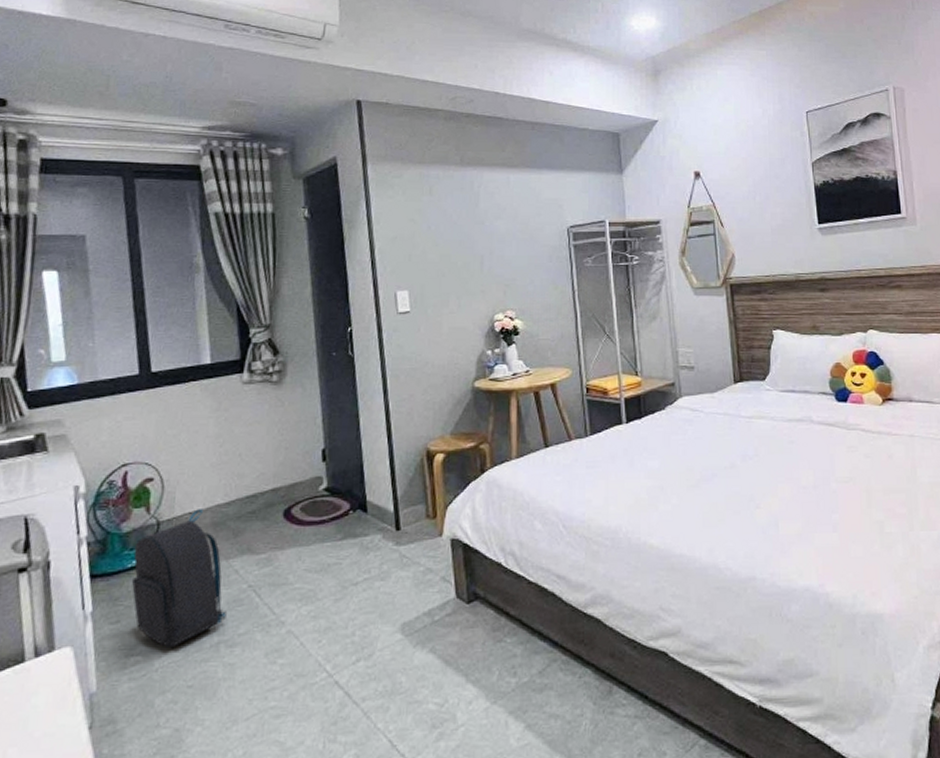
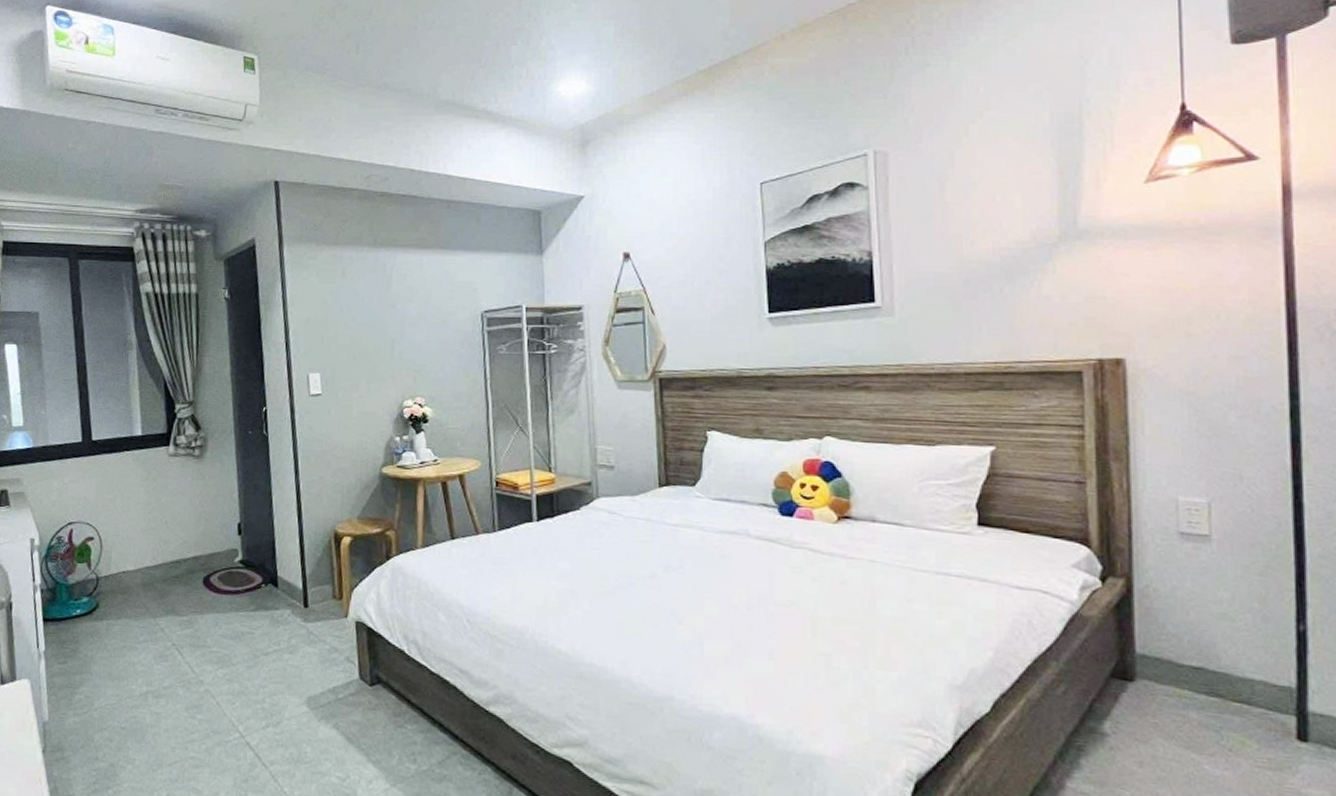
backpack: present [132,509,227,647] -> none [76,569,154,691]

